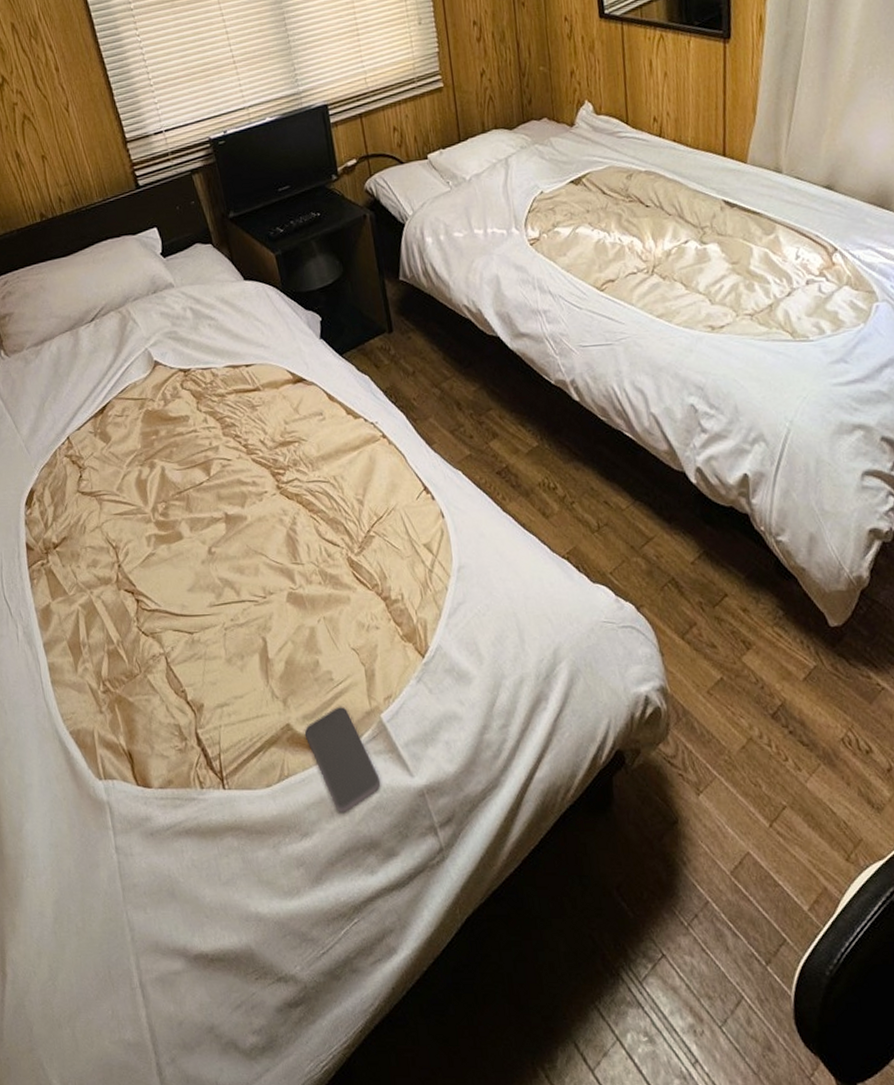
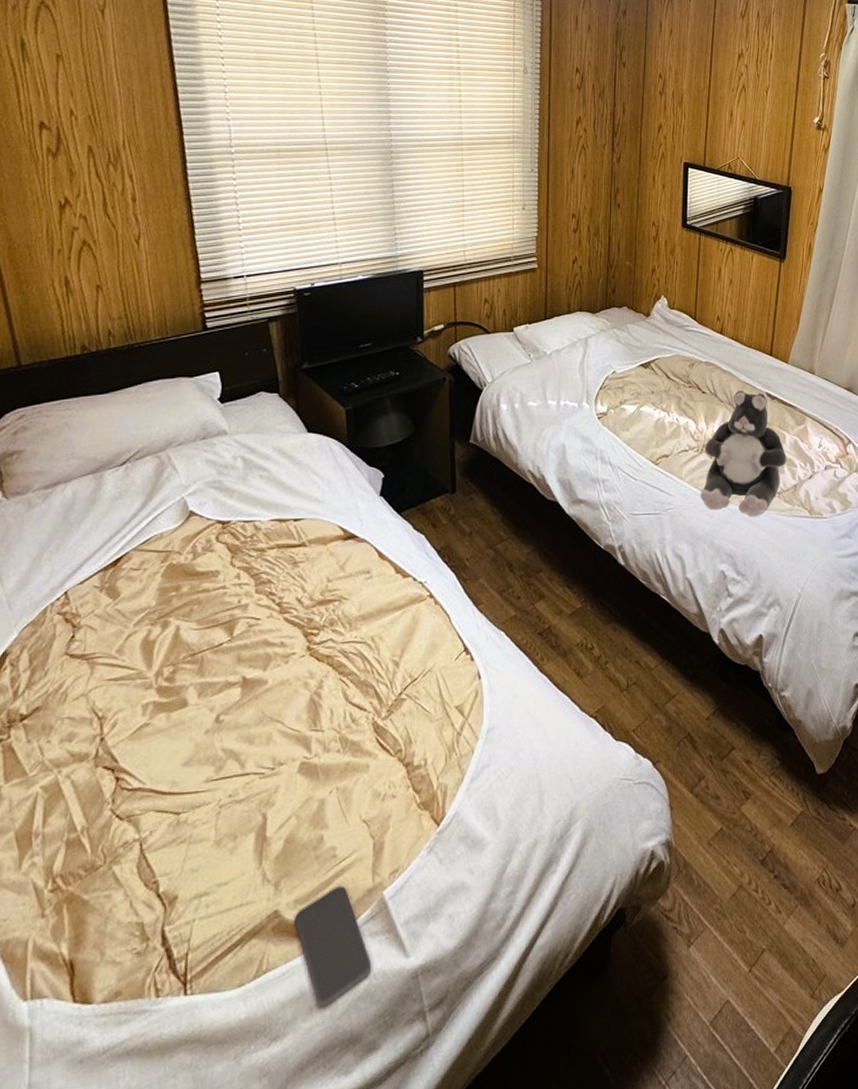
plush toy: none [655,199,757,344] -> present [700,390,787,517]

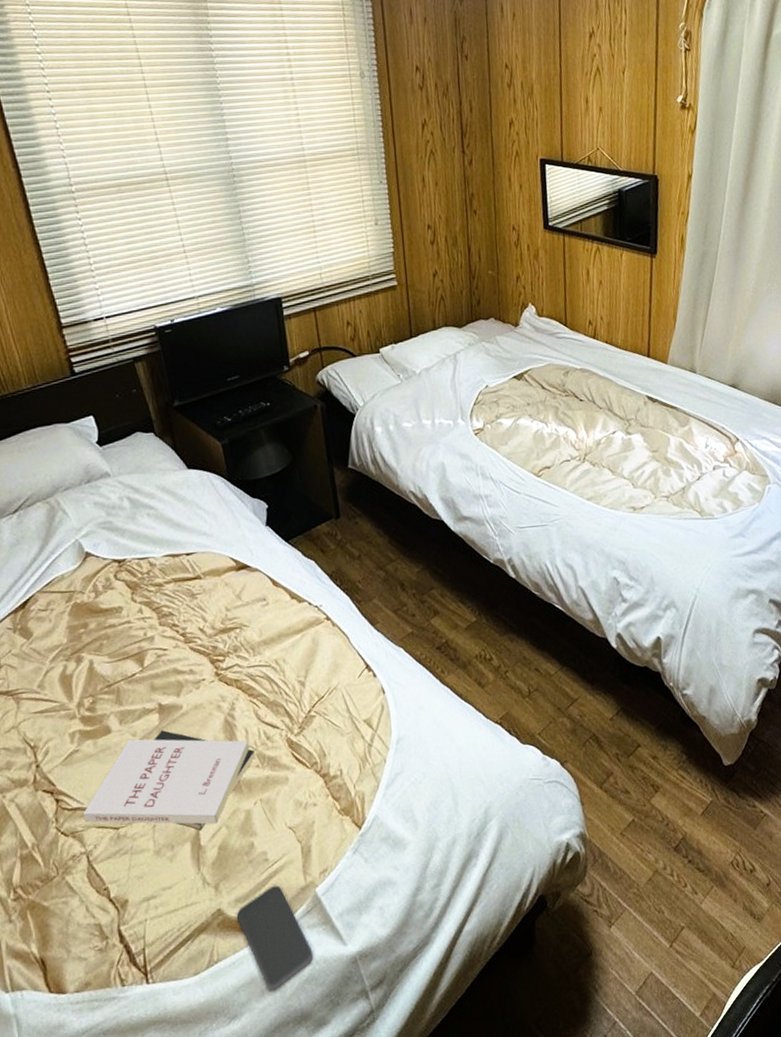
books: none [143,706,339,820] -> present [83,730,256,831]
plush toy: present [700,390,787,517] -> none [586,395,673,523]

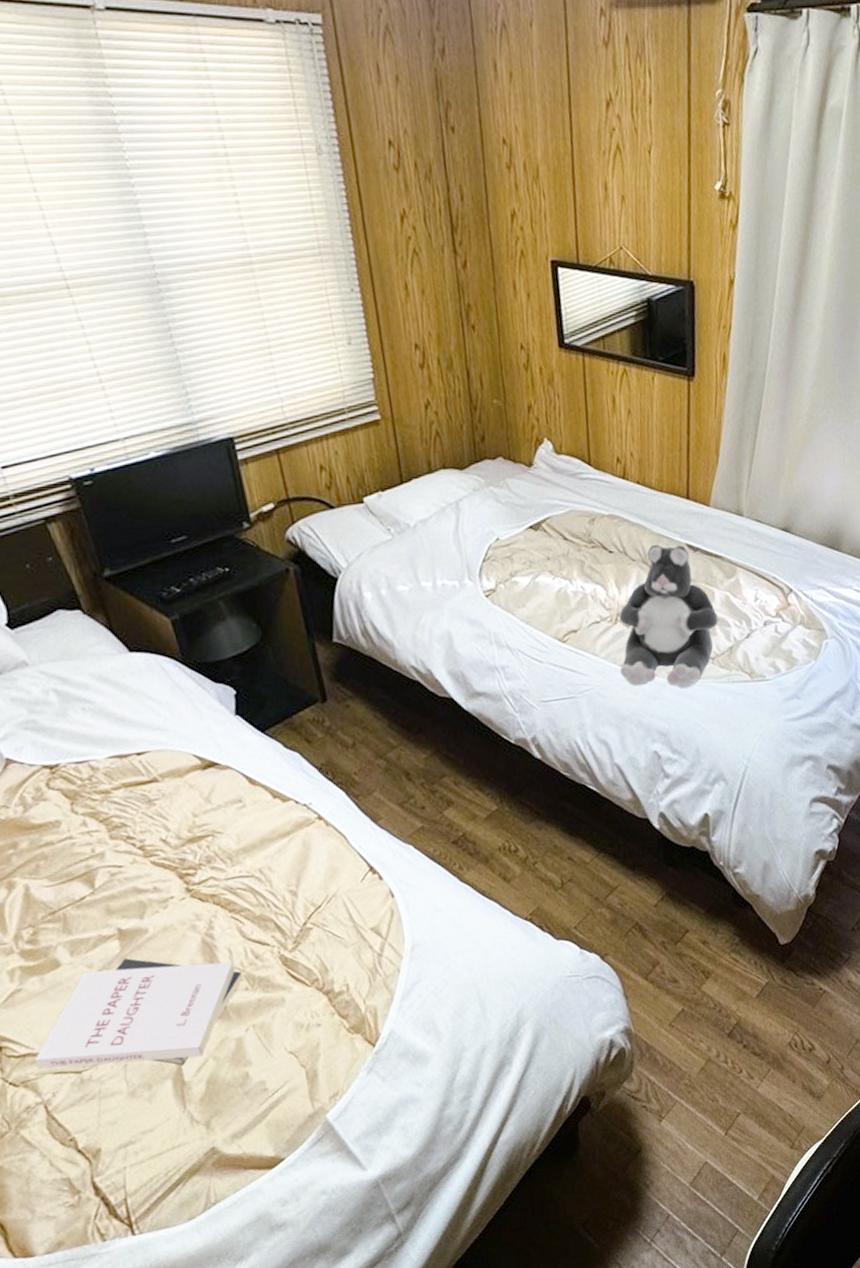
smartphone: present [236,884,314,991] -> none [233,1114,329,1227]
plush toy: none [586,395,673,523] -> present [619,544,718,689]

